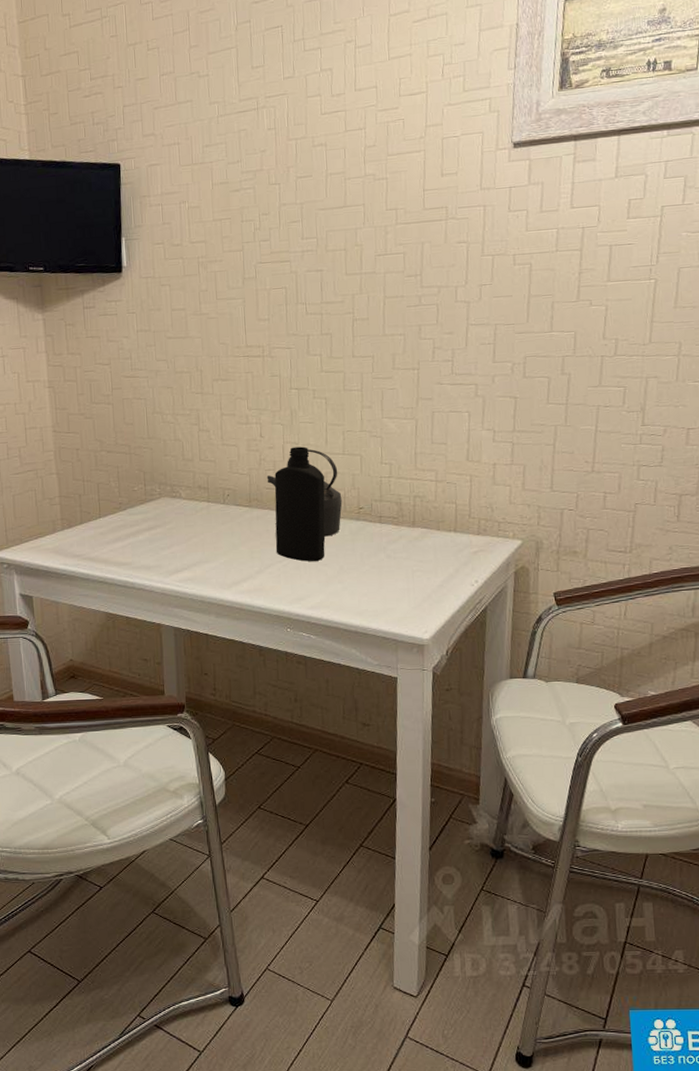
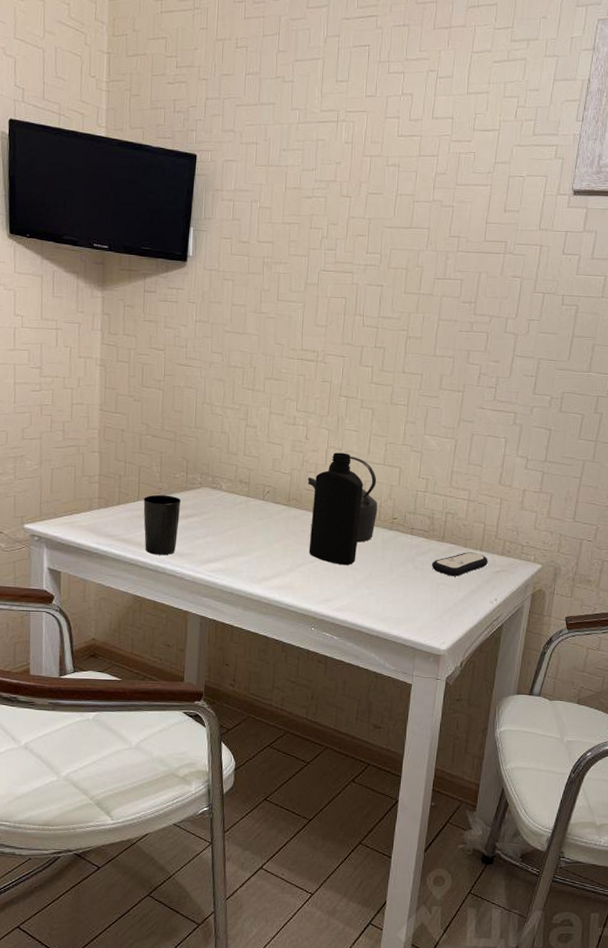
cup: none [105,509,143,571] -> present [143,494,182,555]
remote control: none [404,534,464,562] -> present [431,552,488,577]

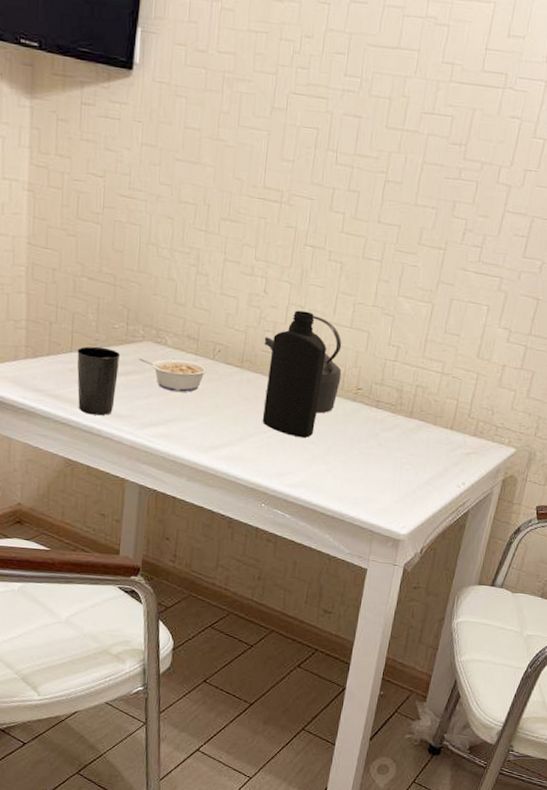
legume: none [197,501,260,530] -> present [139,357,210,393]
remote control: present [431,552,488,577] -> none [396,430,459,457]

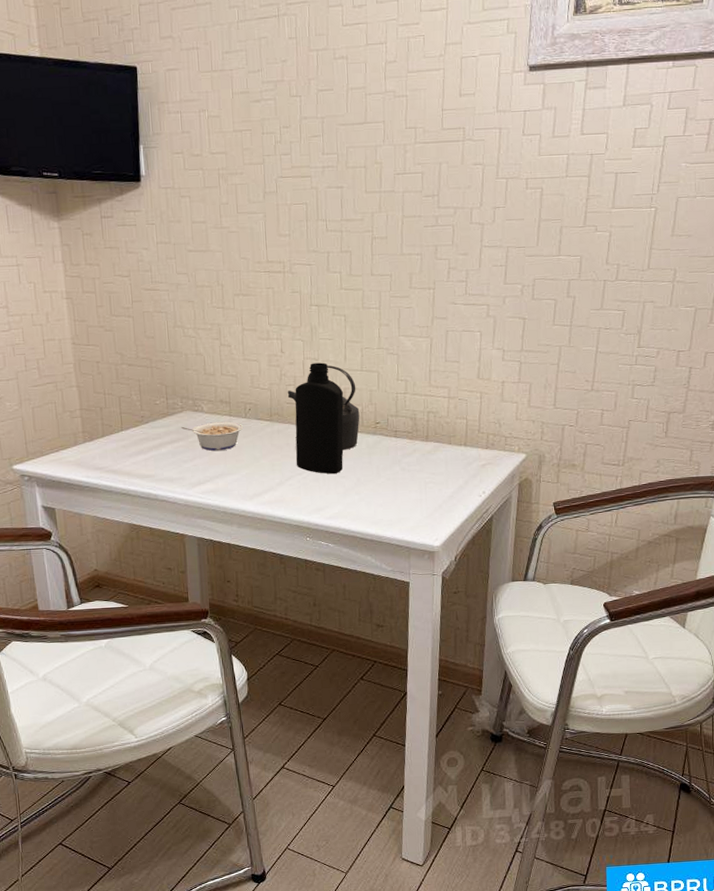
cup: present [77,346,121,416] -> none [127,422,166,483]

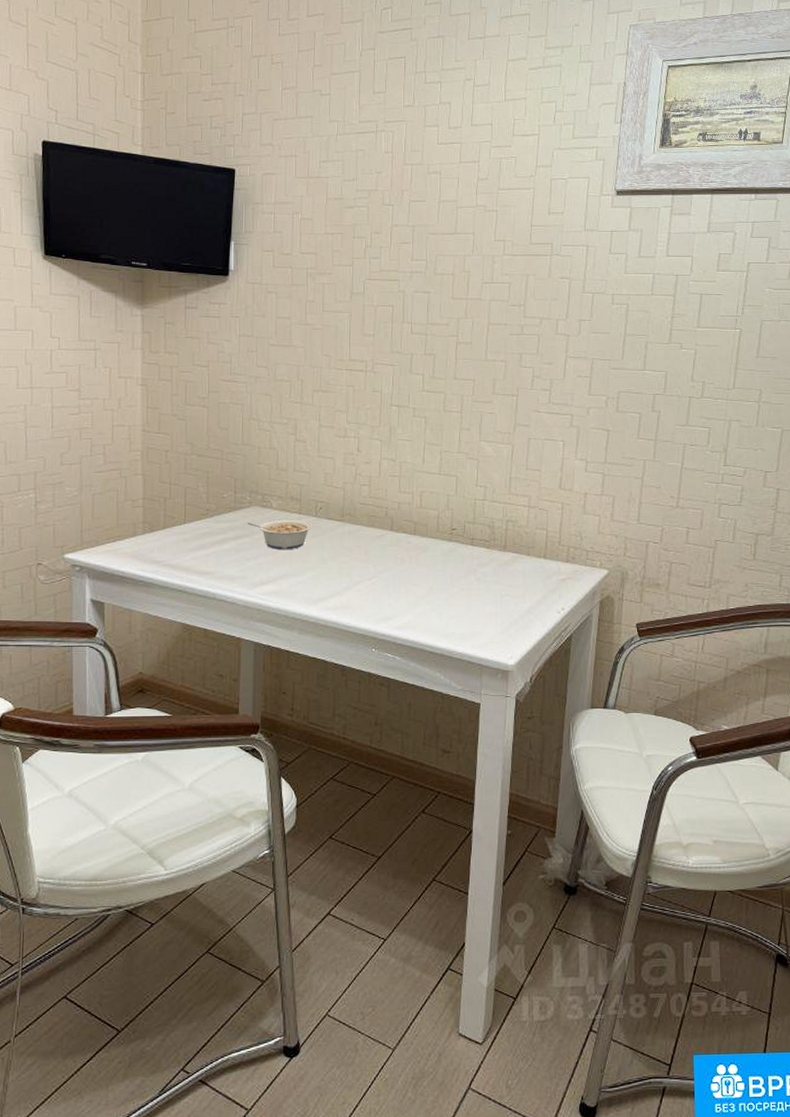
kettle: present [287,365,360,450] -> none [361,467,436,556]
bottle: present [295,362,344,474] -> none [365,464,419,581]

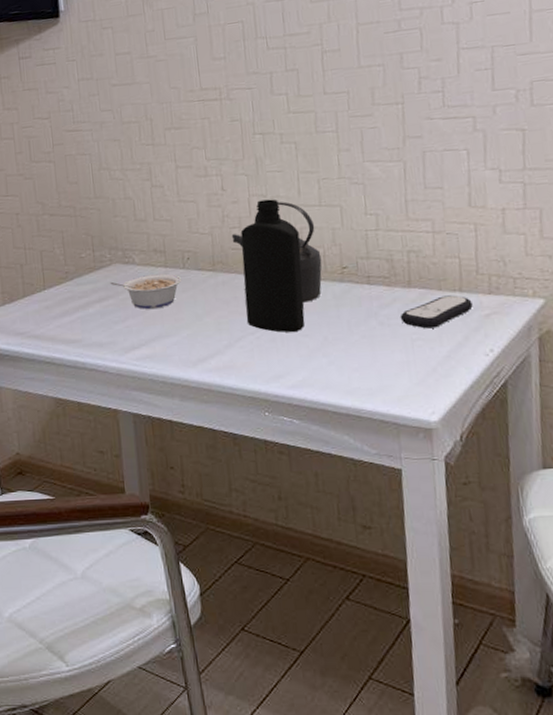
kettle: none [361,467,436,556] -> present [231,202,322,303]
bottle: none [365,464,419,581] -> present [240,199,306,333]
remote control: none [494,560,553,587] -> present [400,295,473,329]

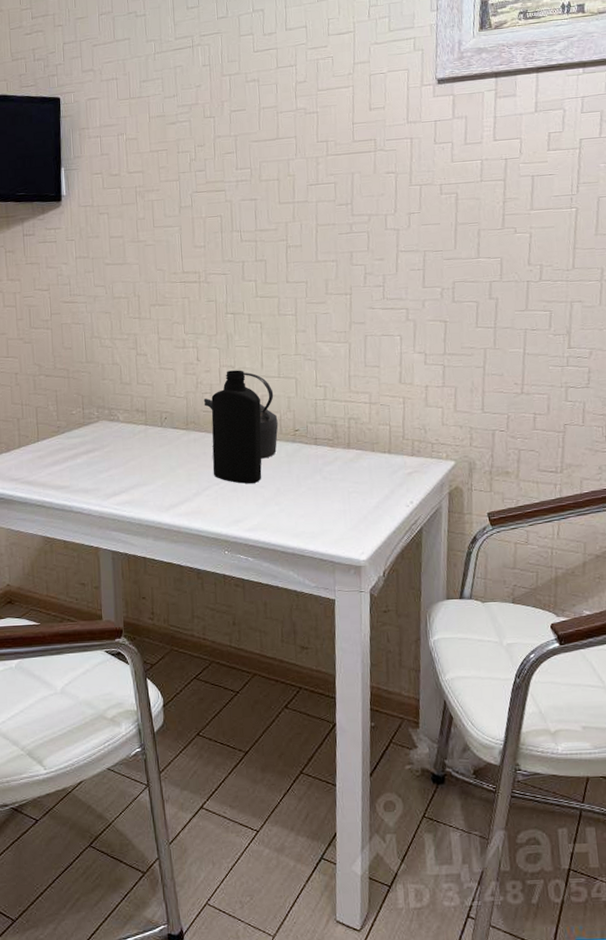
legume: present [110,273,182,309] -> none [97,430,160,461]
remote control: present [400,295,473,329] -> none [340,456,399,483]

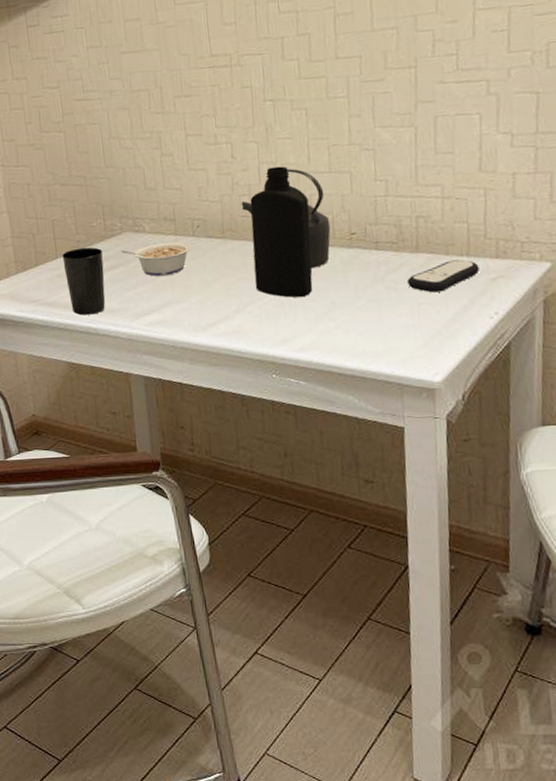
cup: none [43,432,81,494] -> present [62,247,106,316]
legume: none [97,430,160,461] -> present [121,241,192,277]
remote control: none [340,456,399,483] -> present [406,259,480,293]

